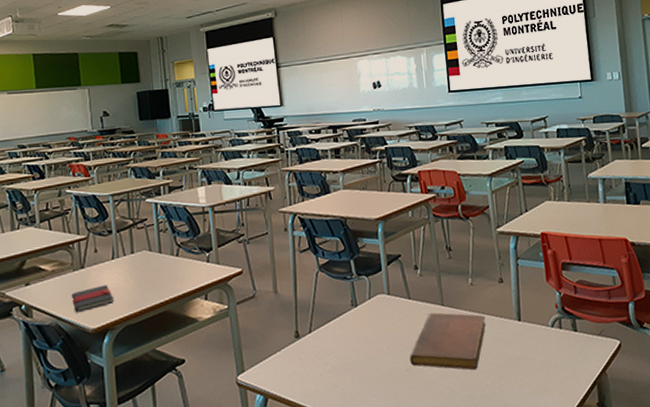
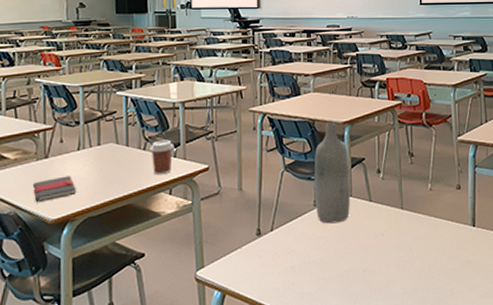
coffee cup: none [182,244,207,281] -> present [150,139,174,175]
bottle: none [348,219,389,324] -> present [315,122,350,224]
notebook: present [410,312,486,370] -> none [367,215,442,272]

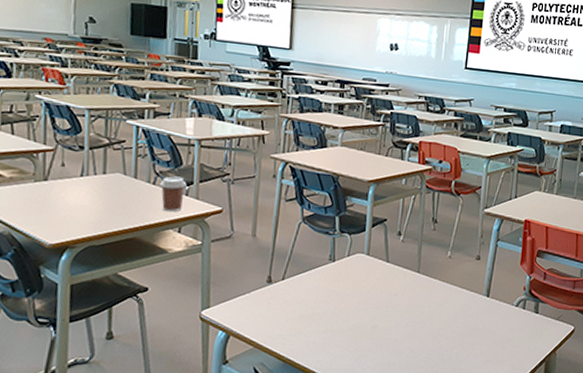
book: present [32,176,77,203] -> none [29,201,79,226]
bottle: present [315,122,350,224] -> none [330,179,371,280]

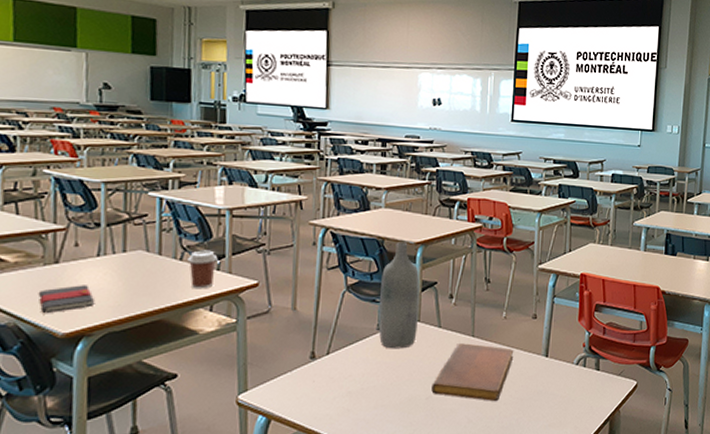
book: none [29,201,79,226] -> present [38,285,96,314]
bottle: none [330,179,371,280] -> present [378,242,420,349]
notebook: none [377,278,457,334] -> present [431,343,514,401]

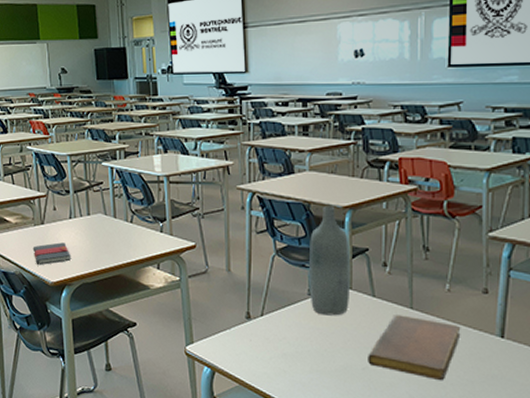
coffee cup: present [187,250,218,289] -> none [136,214,160,249]

